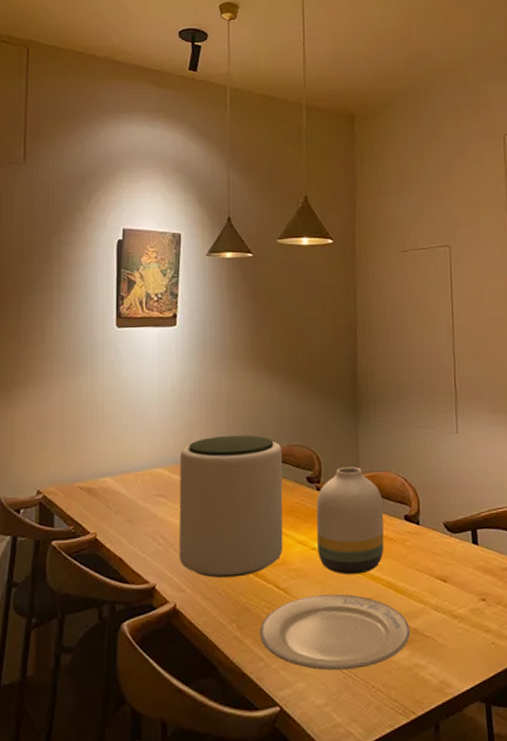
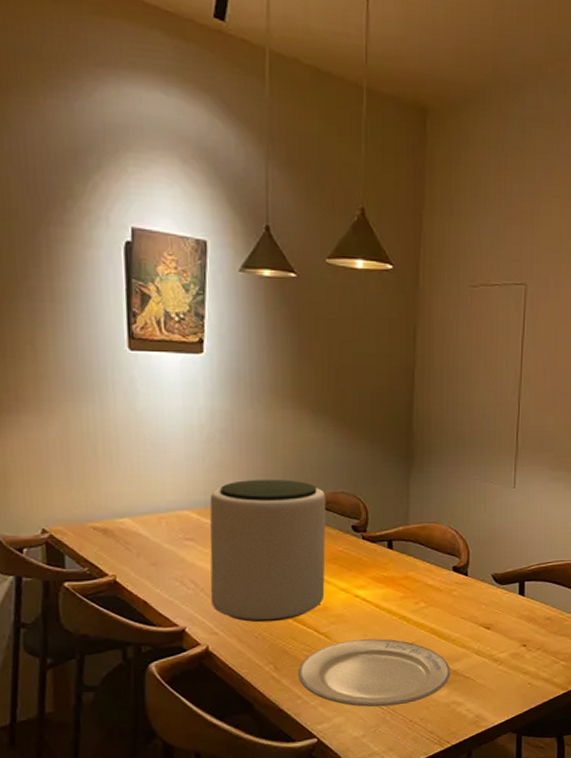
vase: present [316,467,384,575] -> none [361,517,432,622]

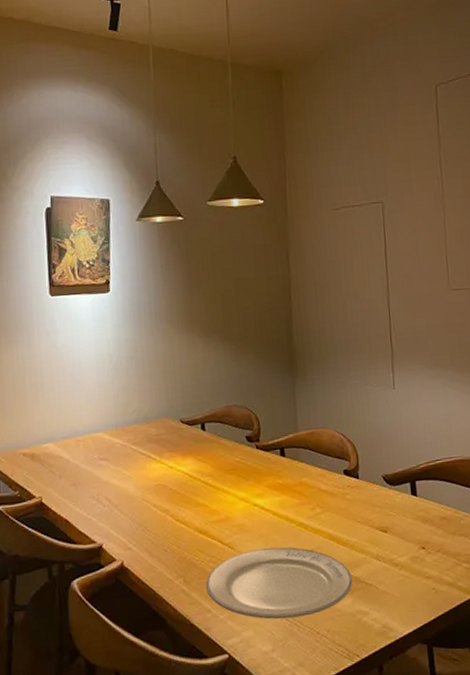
plant pot: present [210,480,327,623] -> none [119,397,226,536]

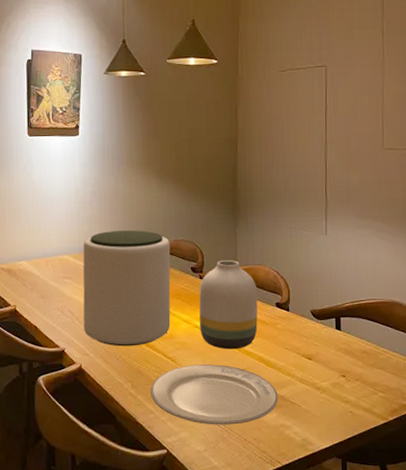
plant pot: none [119,397,226,536] -> present [83,230,171,347]
vase: none [256,425,325,529] -> present [199,260,258,350]

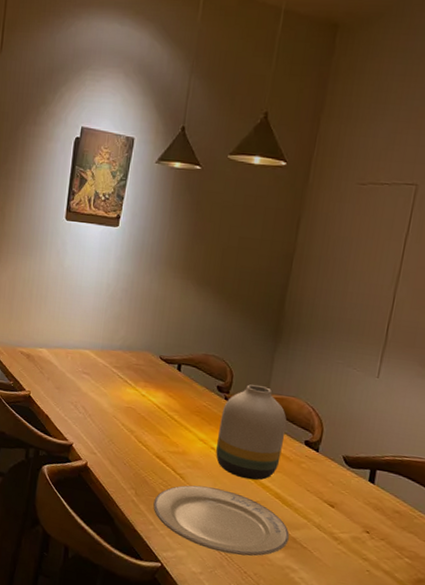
plant pot: present [83,230,171,347] -> none [94,332,199,456]

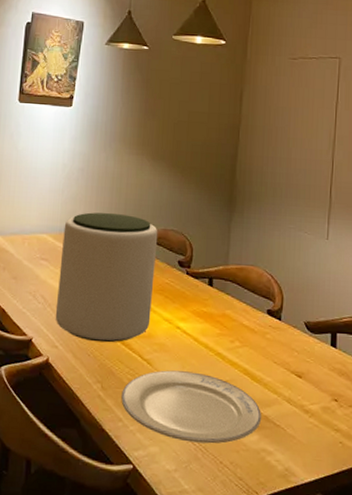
plant pot: none [94,332,199,456] -> present [55,212,158,343]
vase: present [216,384,287,481] -> none [182,257,249,358]

